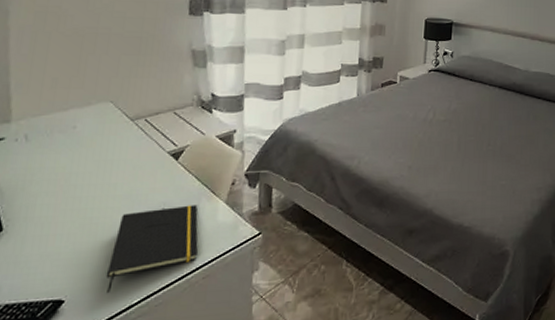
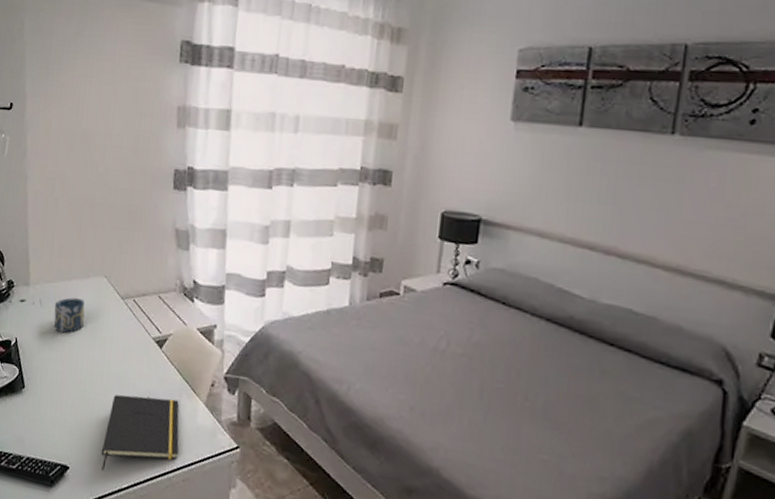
cup: none [44,127,86,165] -> present [54,297,85,333]

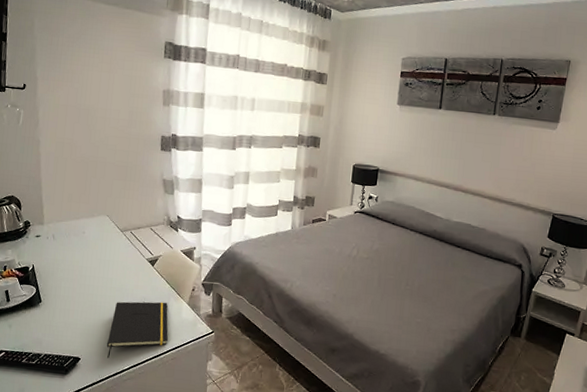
cup: present [54,297,85,333] -> none [65,232,91,259]

